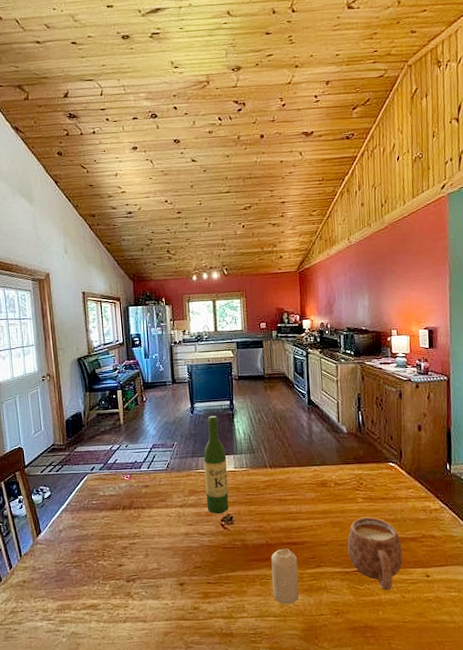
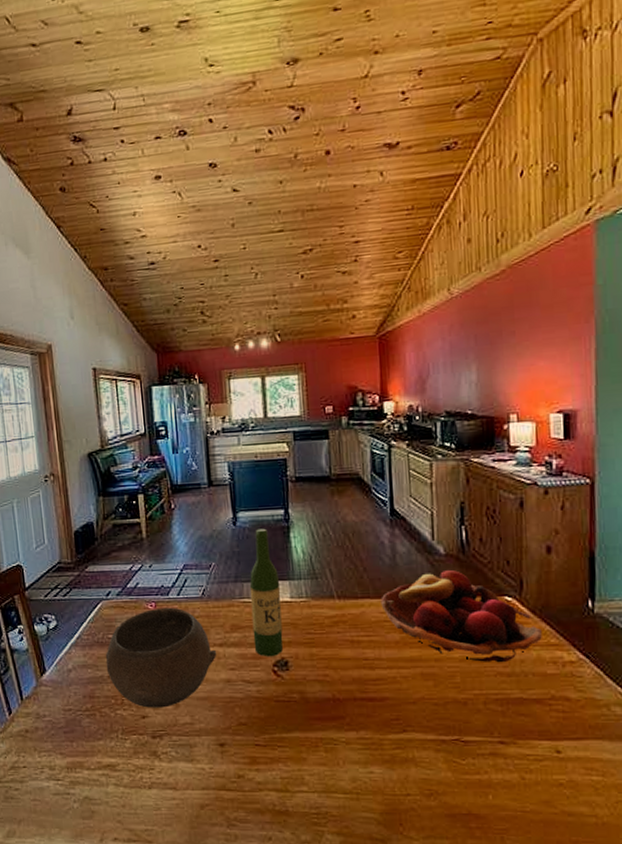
bowl: none [89,478,178,558] -> present [105,607,217,708]
candle: present [271,548,299,604] -> none [339,705,378,778]
fruit basket: none [301,444,416,512] -> present [381,570,542,663]
mug: present [347,517,403,590] -> none [443,668,522,767]

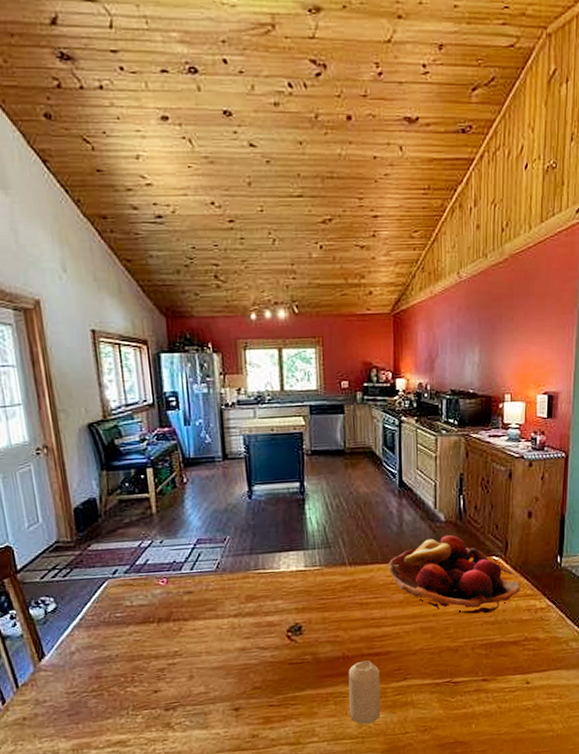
bowl: present [105,607,217,708] -> none [112,582,232,683]
wine bottle: present [249,528,283,657] -> none [265,501,297,624]
candle: none [339,705,378,778] -> present [348,660,381,724]

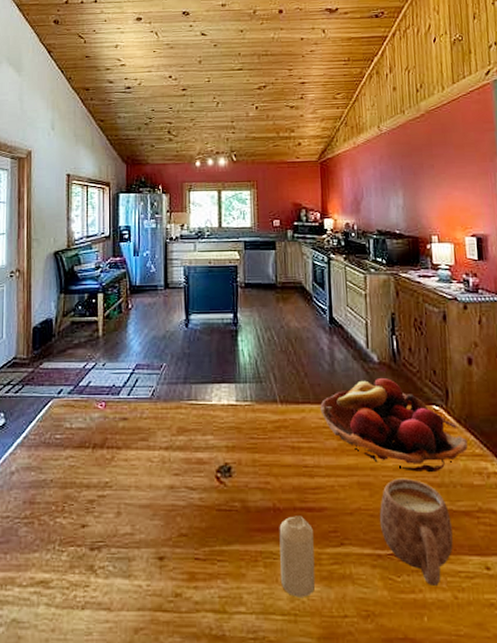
mug: none [439,619,501,701] -> present [379,478,453,585]

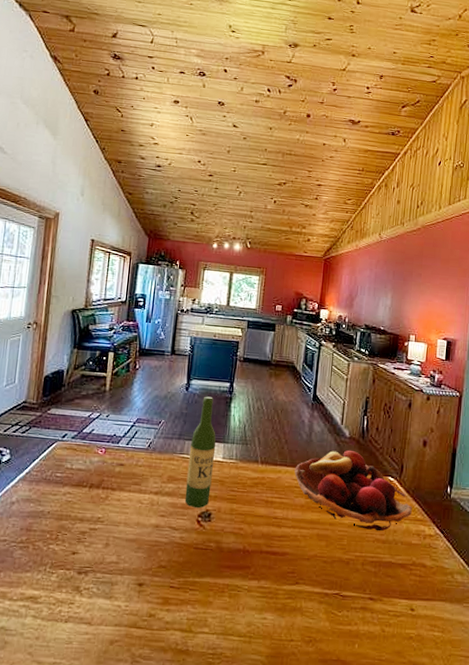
wine bottle: none [197,331,227,463] -> present [184,396,216,508]
candle: present [279,516,316,597] -> none [242,557,274,624]
mug: present [379,478,453,585] -> none [330,533,389,621]

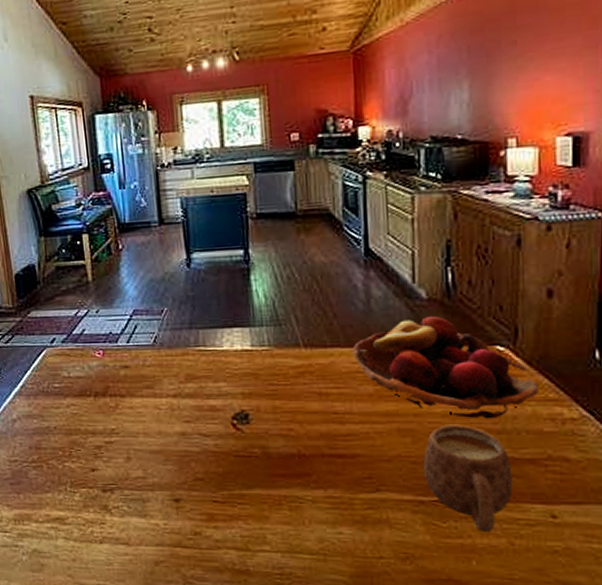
wine bottle: present [184,396,216,508] -> none [205,270,243,410]
mug: none [330,533,389,621] -> present [422,424,512,532]

